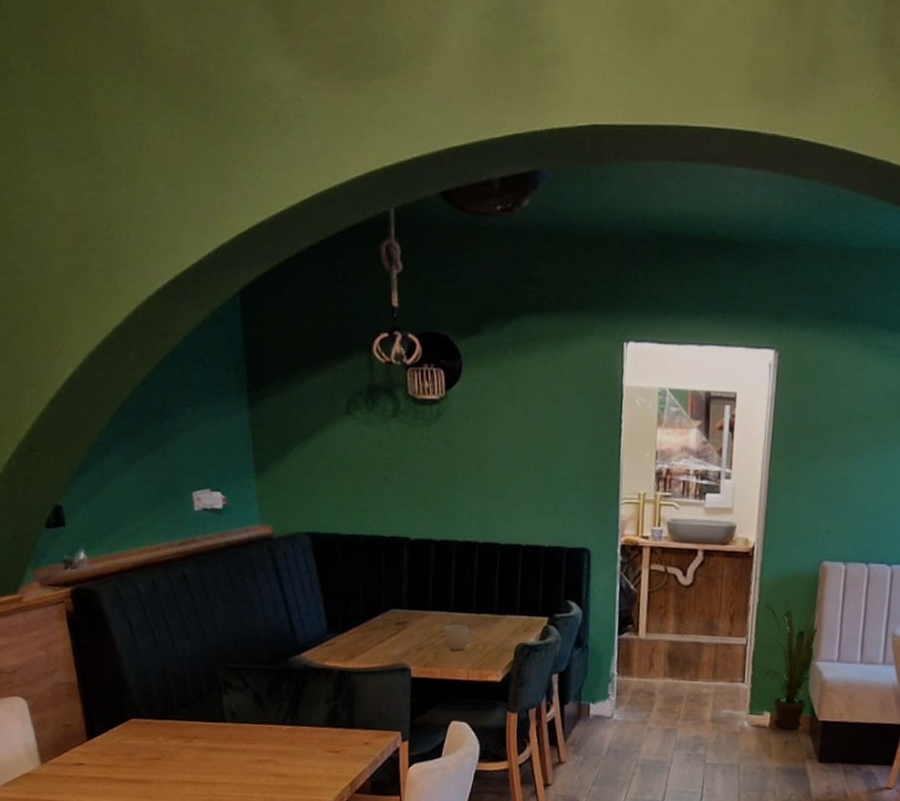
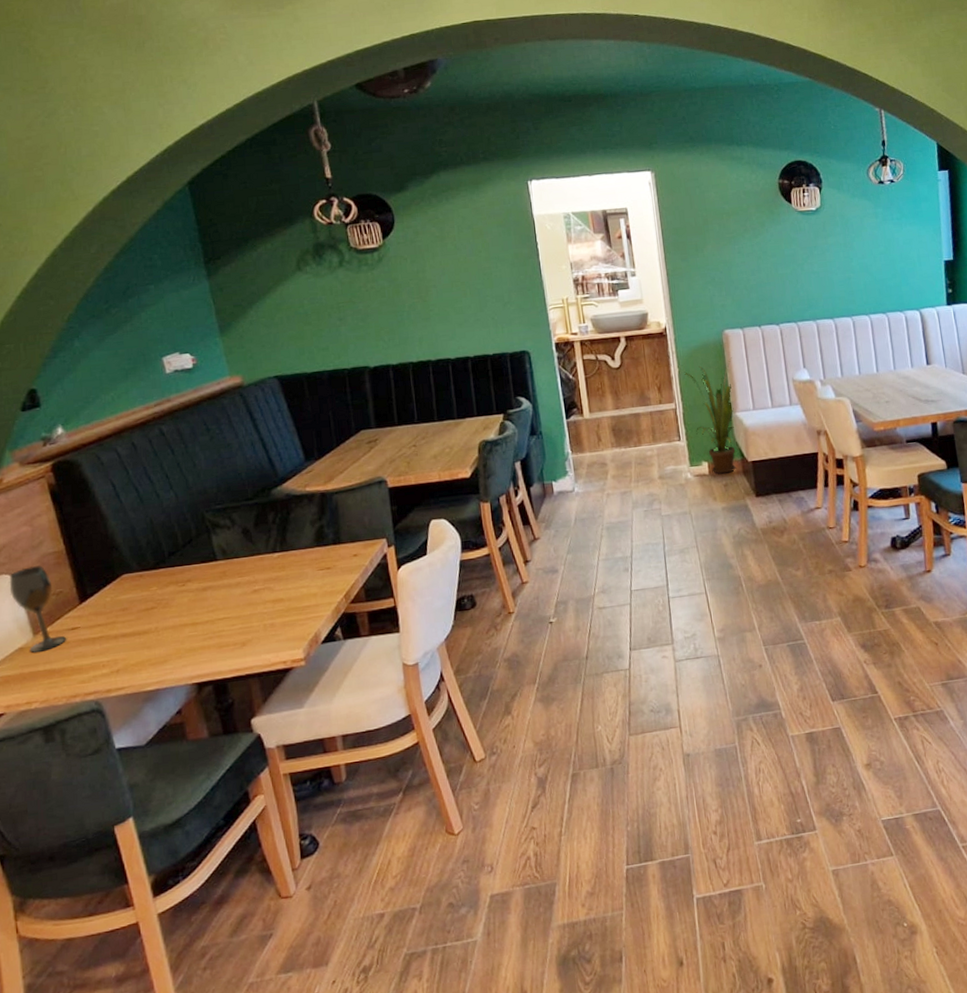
wine glass: none [21,693,71,782] -> present [9,565,66,654]
cup: present [442,624,476,651] -> none [410,433,442,458]

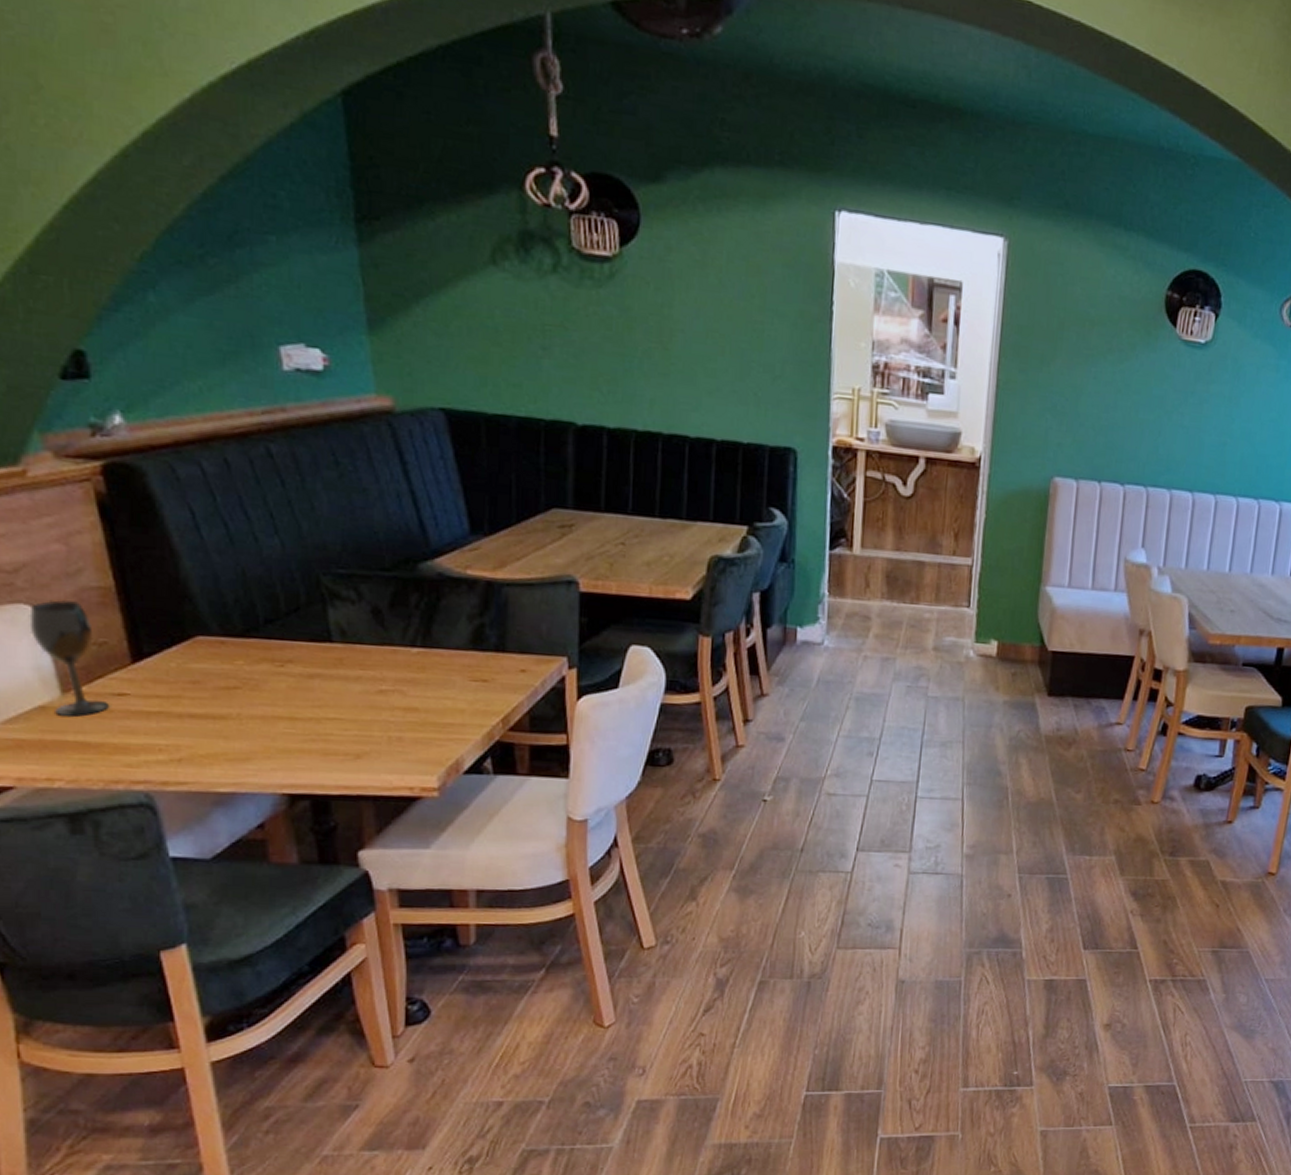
house plant: present [684,357,736,474] -> none [991,514,1056,660]

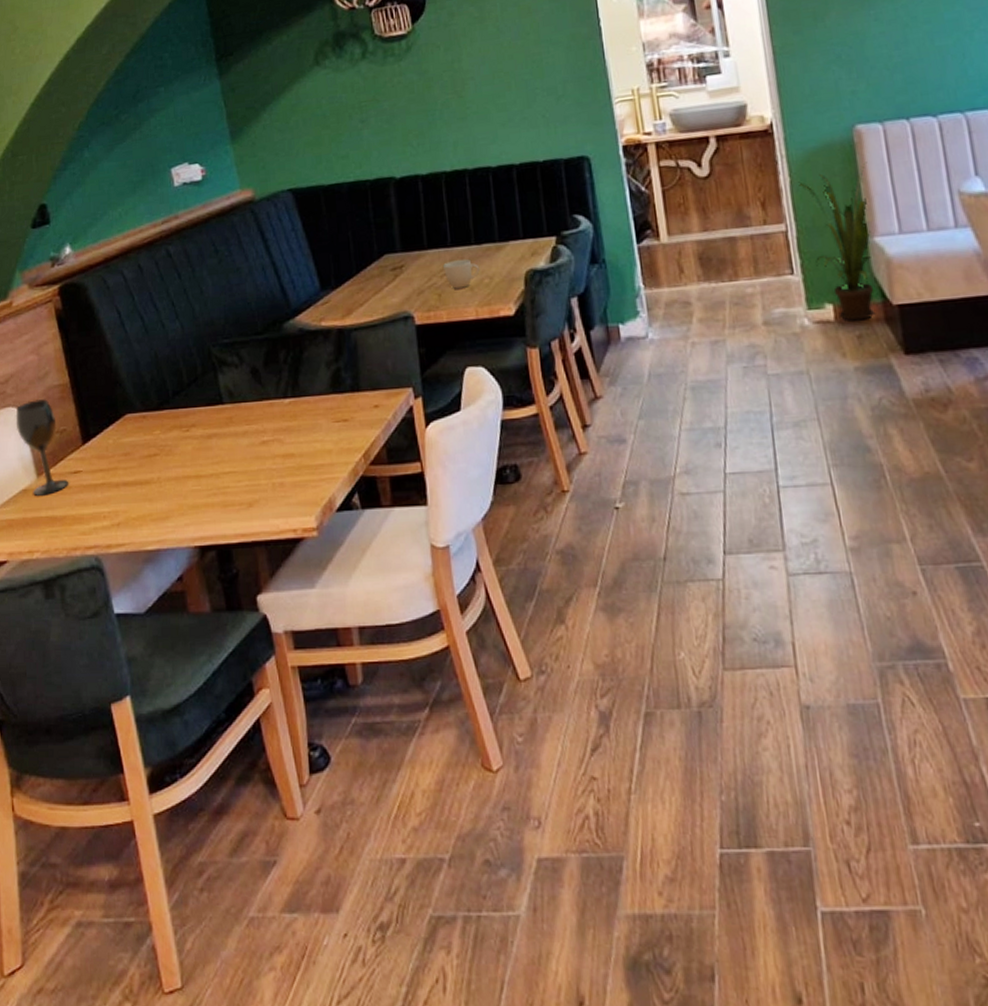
cup: none [618,530,661,562] -> present [442,258,480,289]
house plant: none [991,514,1056,660] -> present [799,162,874,321]

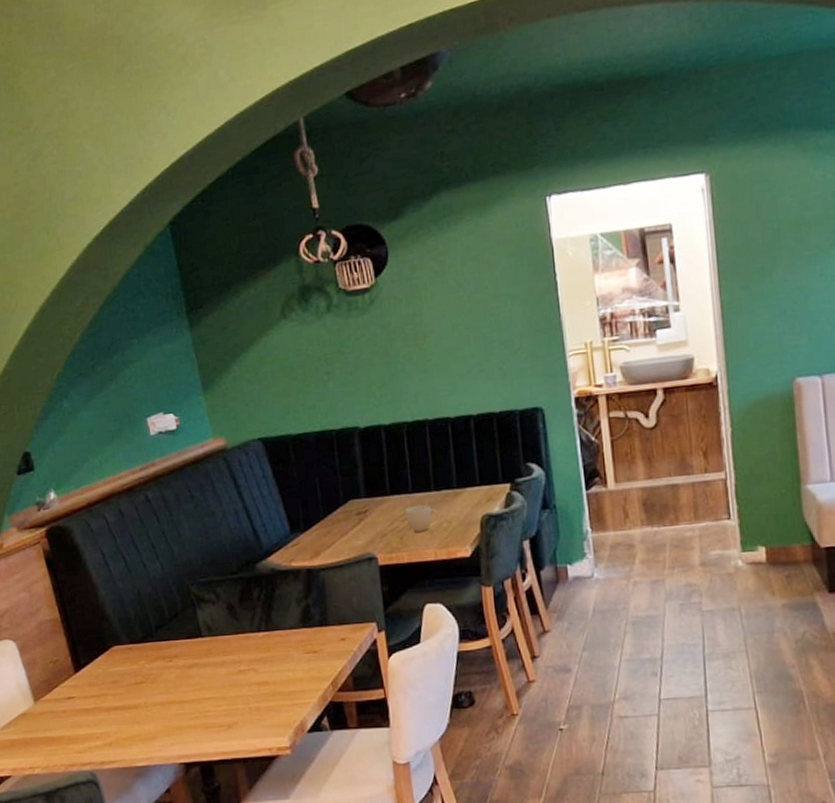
wine glass: present [15,399,68,497] -> none [11,633,63,720]
house plant: present [799,162,874,321] -> none [739,413,805,563]

